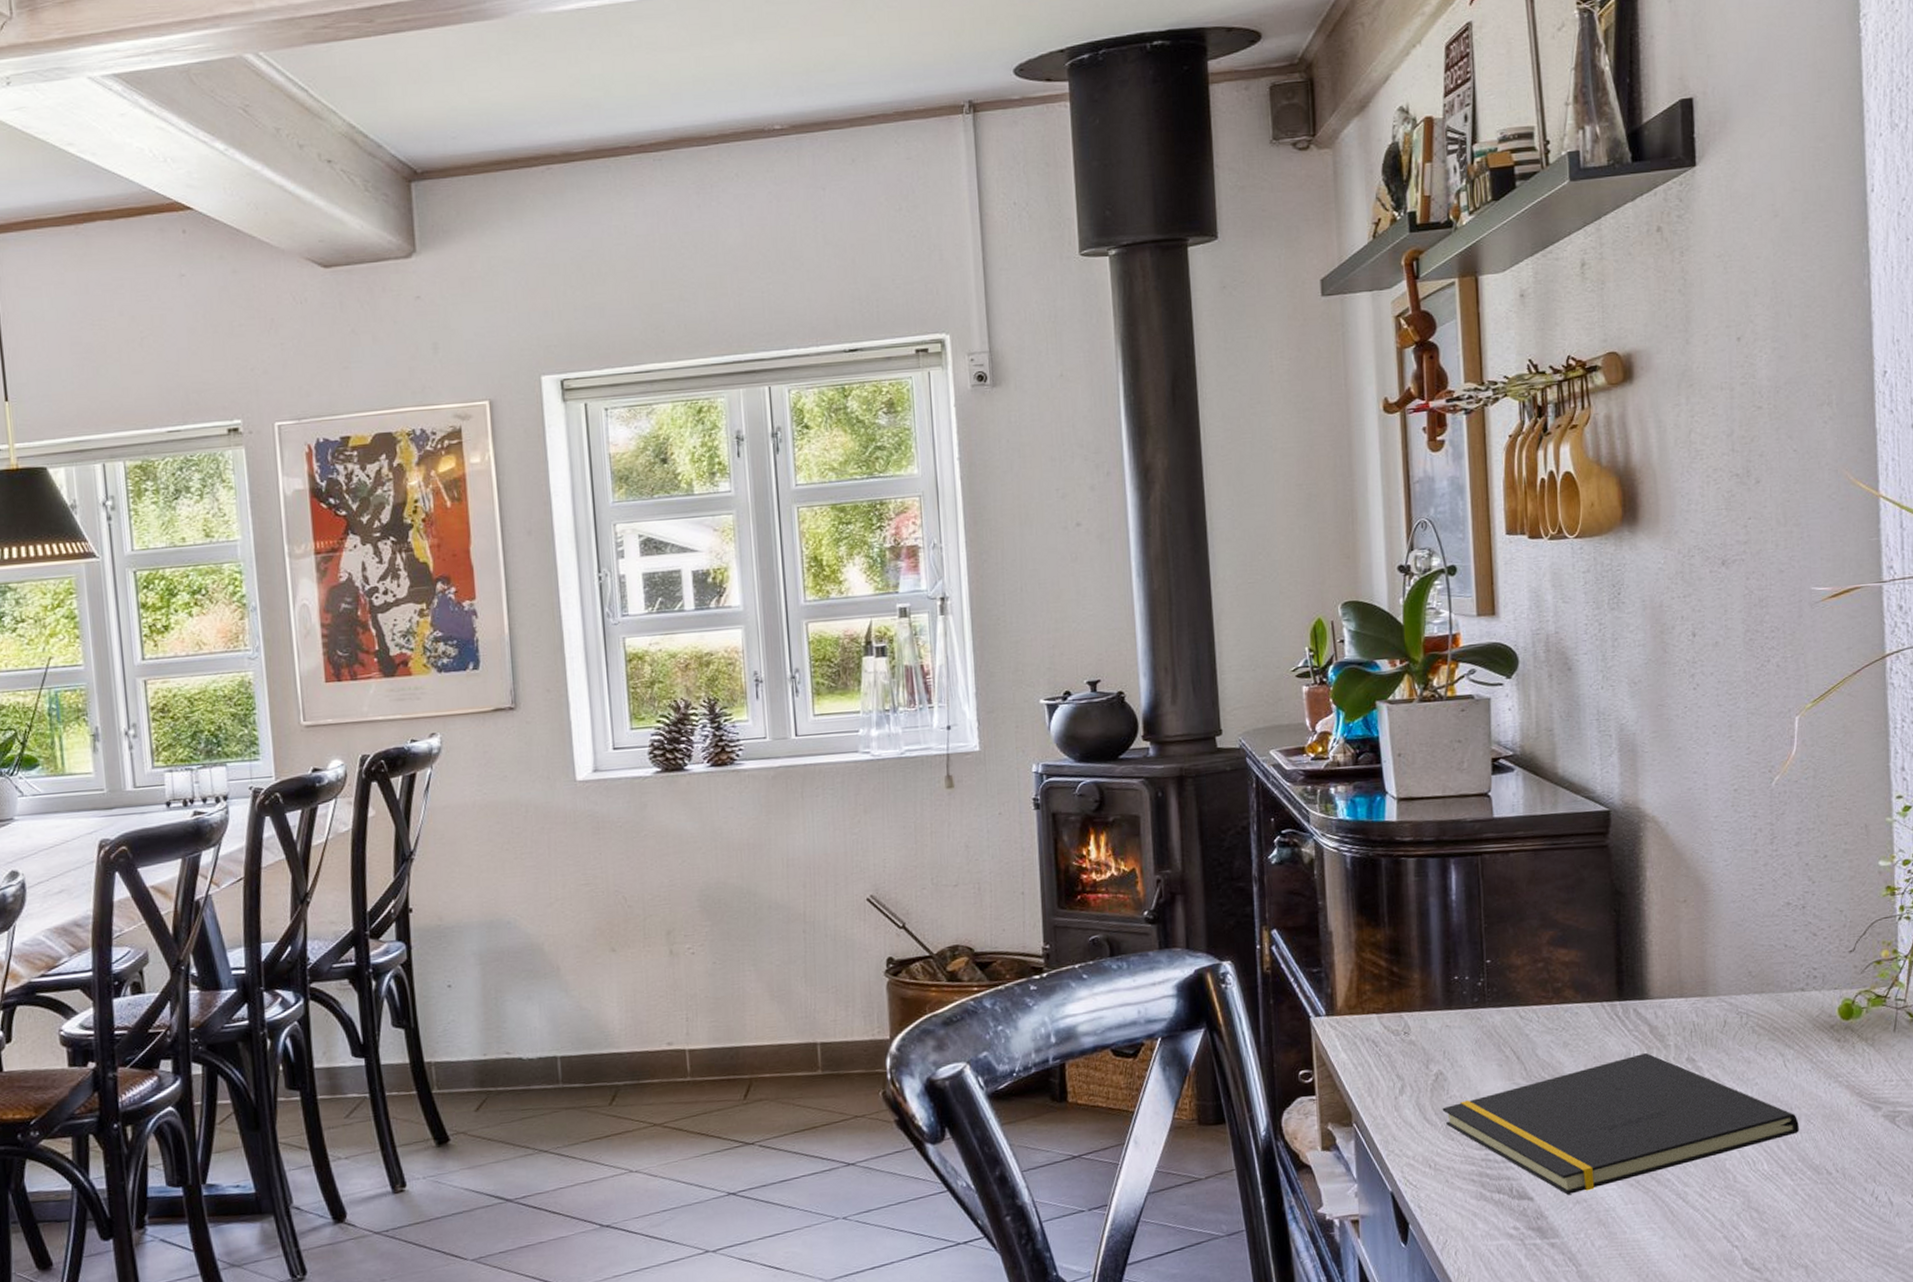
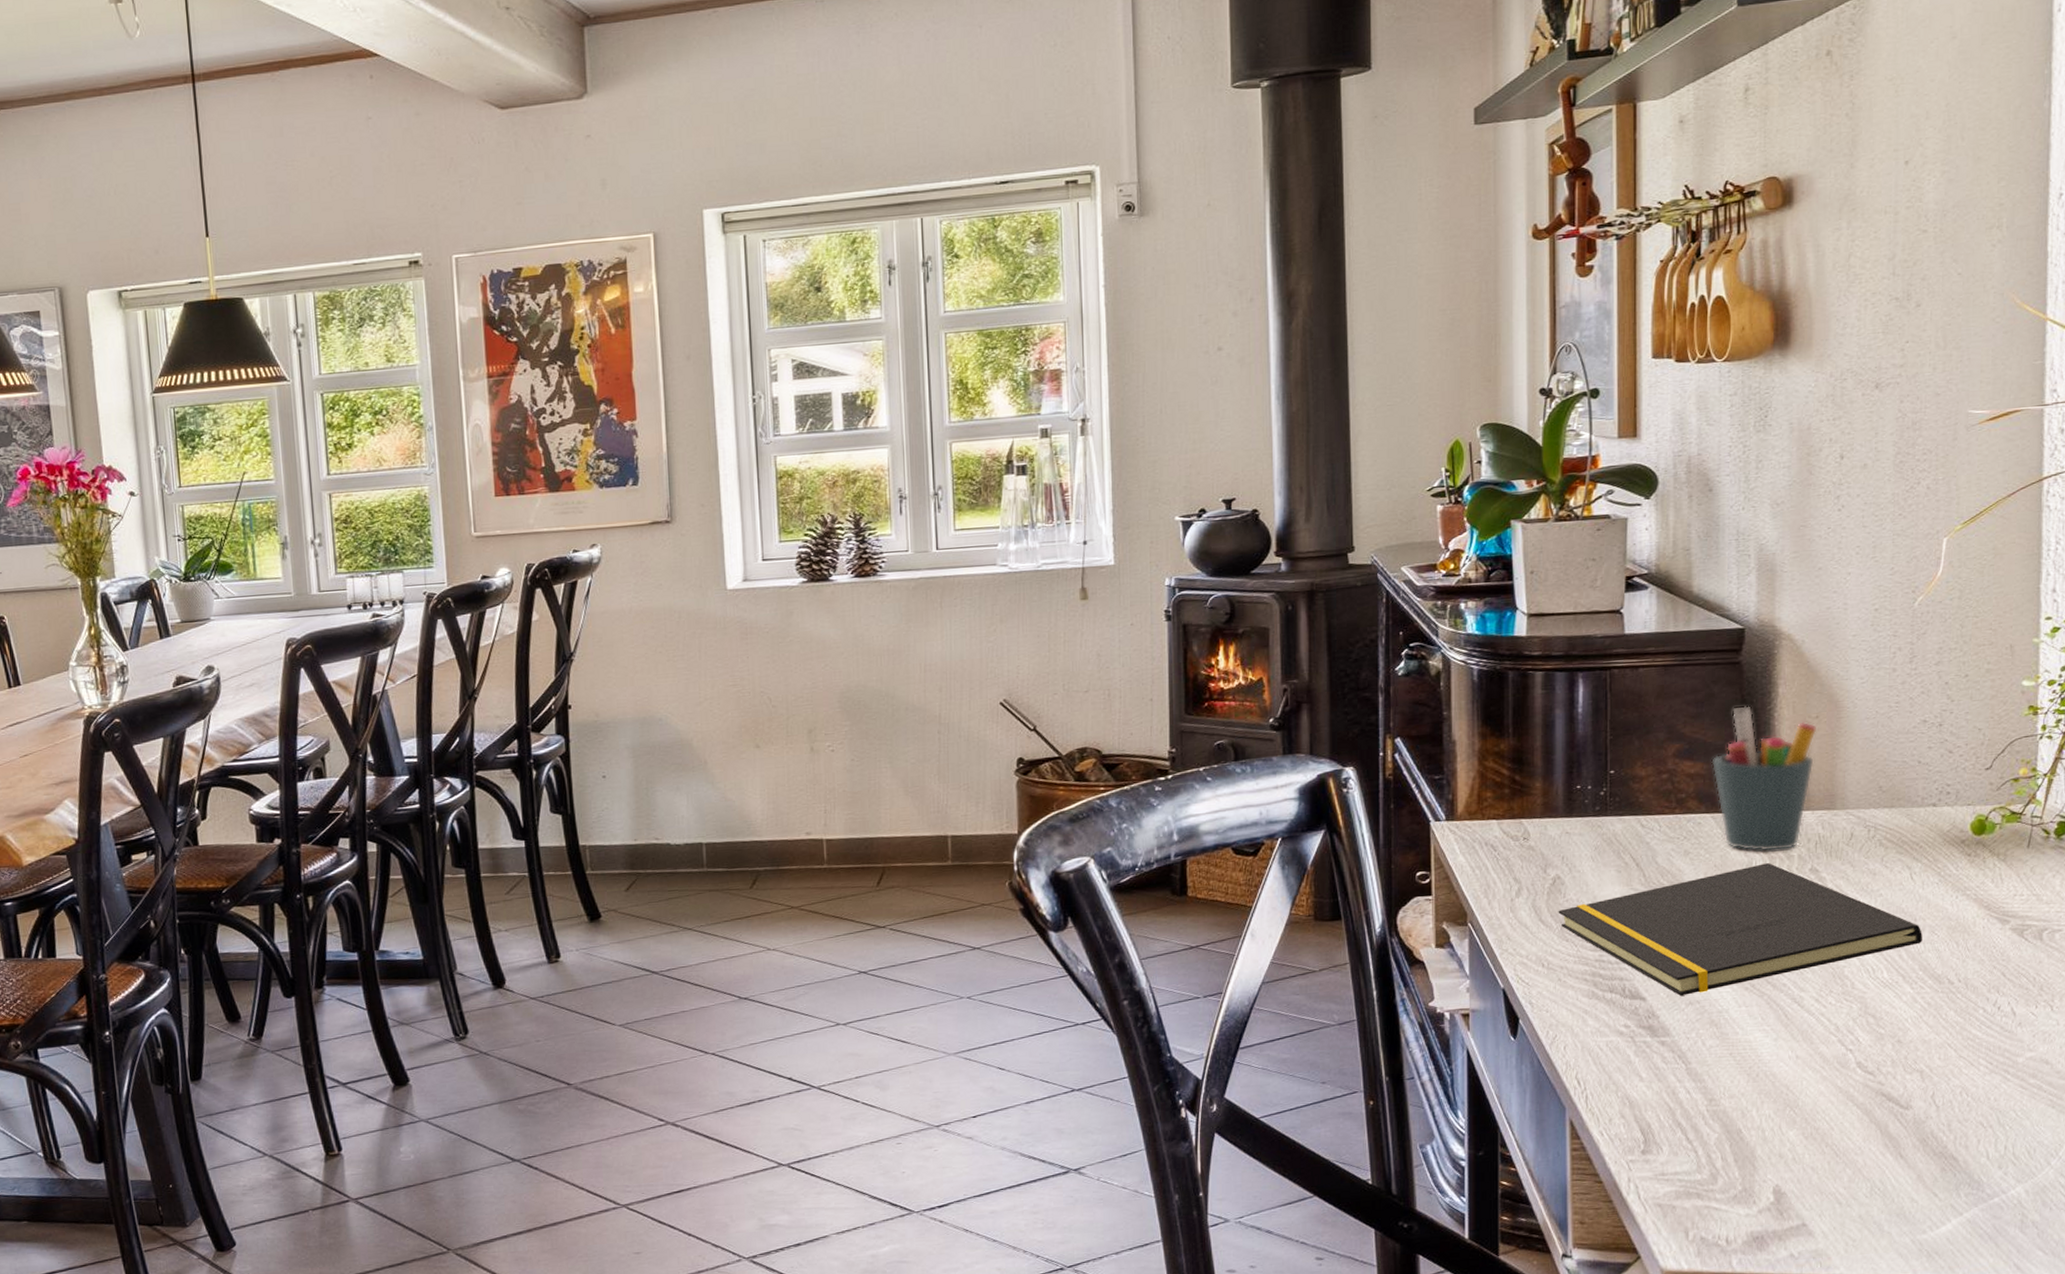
pen holder: none [1585,890,1686,1042] -> present [1711,706,1817,852]

